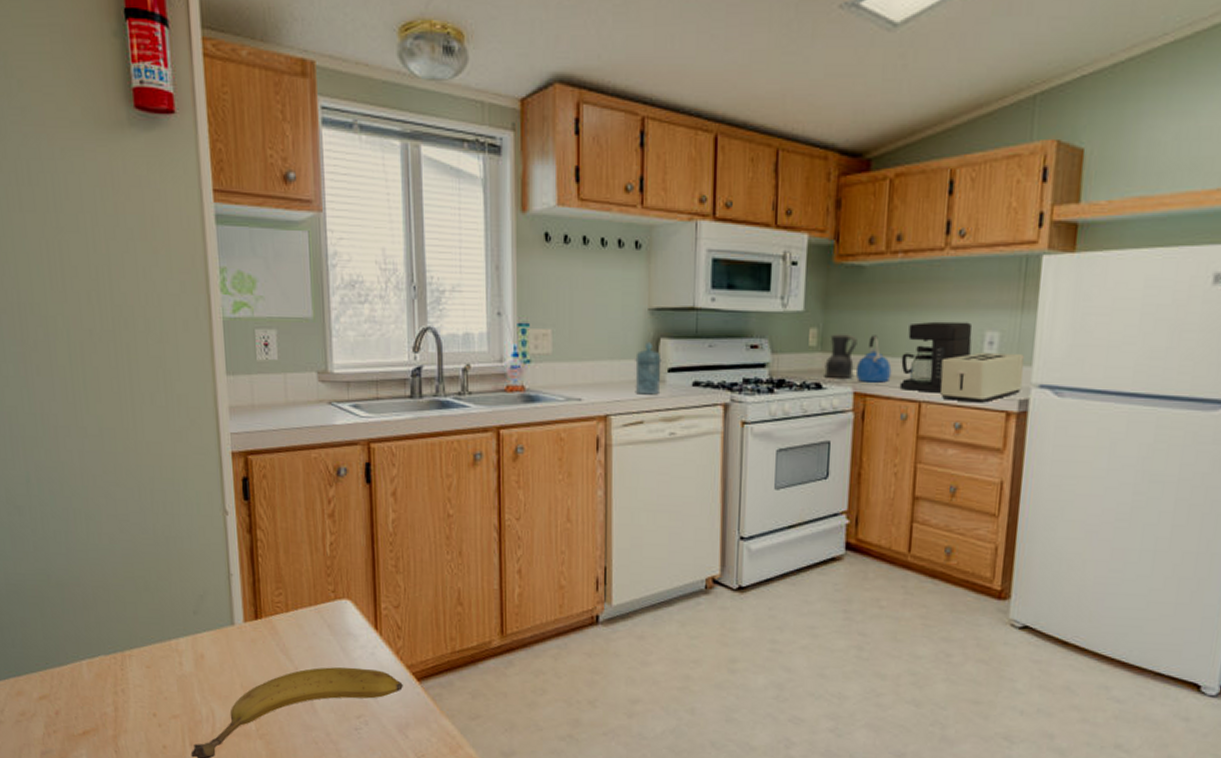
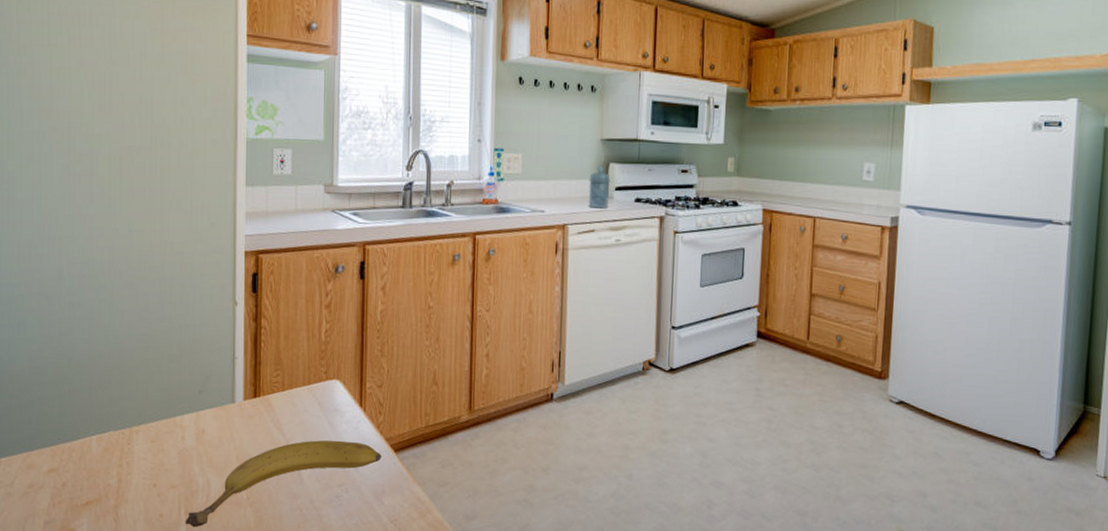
vase: present [824,334,858,378] -> none [740,162,766,198]
kettle: present [855,335,892,383] -> none [764,164,793,202]
coffee maker: present [899,321,973,393] -> none [798,154,854,211]
toaster: present [939,352,1024,403] -> none [830,179,894,219]

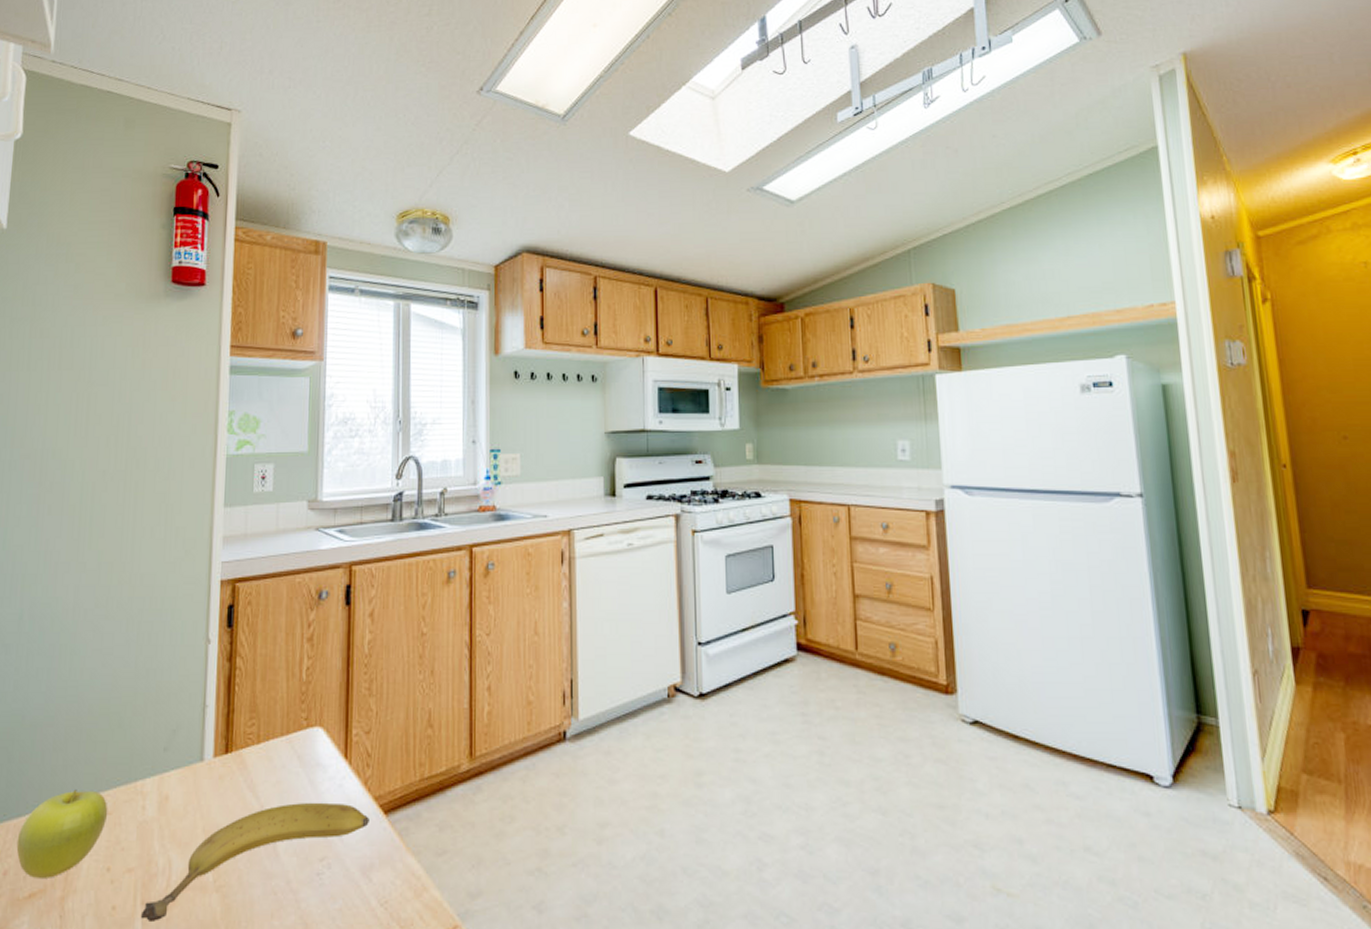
fruit: none [72,421,152,490] -> present [16,789,108,878]
canister: present [588,166,610,209] -> none [595,462,618,509]

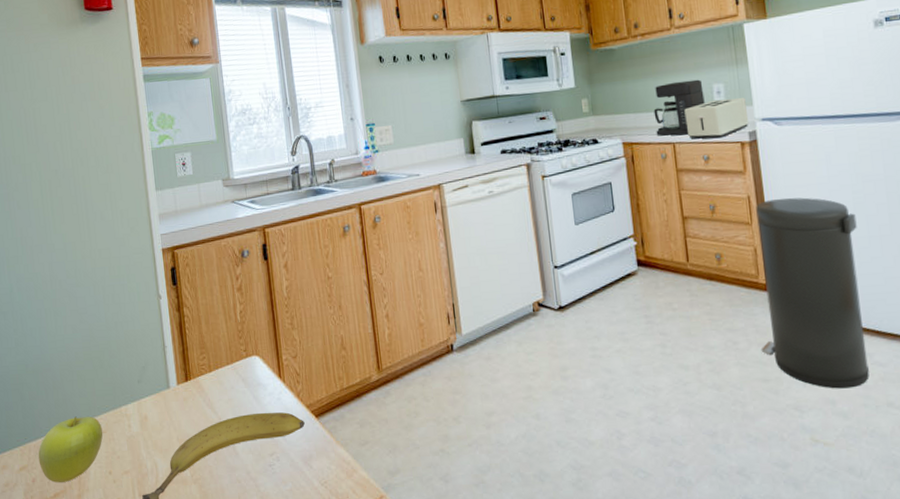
coffee maker: none [828,433,887,497] -> present [653,79,705,136]
toaster: none [863,458,937,504] -> present [684,98,749,139]
pedal bin: none [937,582,1064,825] -> present [756,197,870,389]

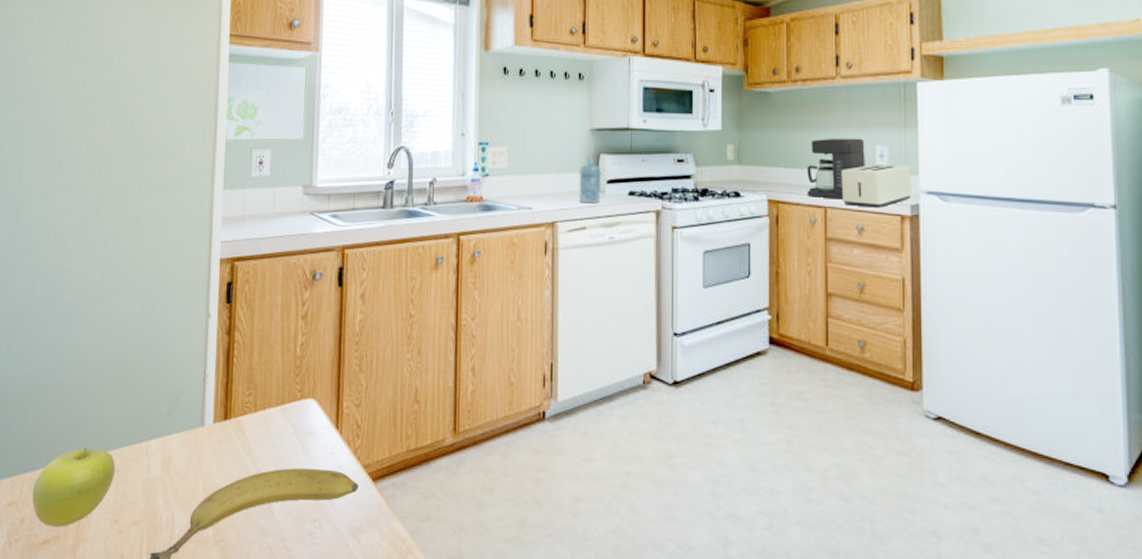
canister: none [455,125,477,165] -> present [578,158,602,204]
pedal bin: present [756,197,870,389] -> none [899,284,1022,516]

